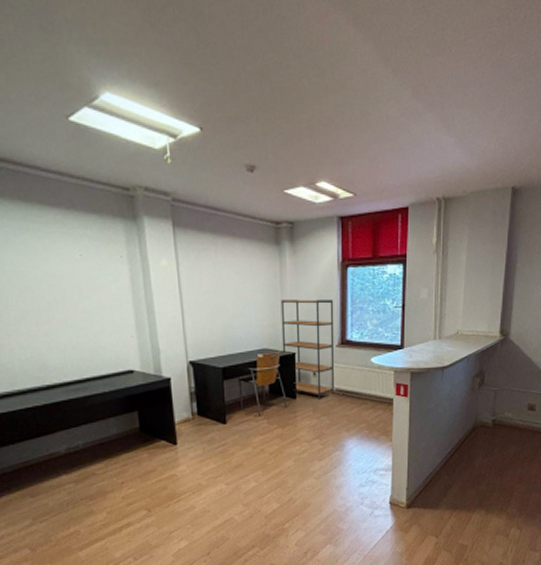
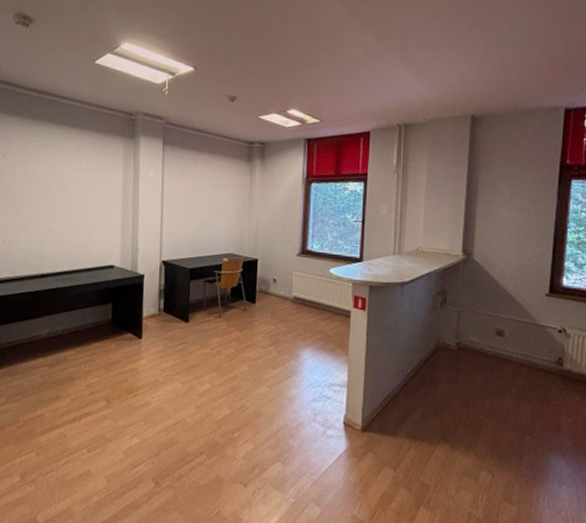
bookshelf: present [280,300,335,399] -> none [246,210,297,306]

